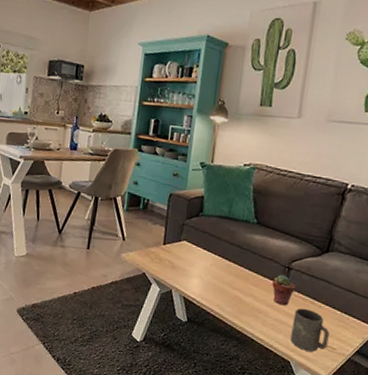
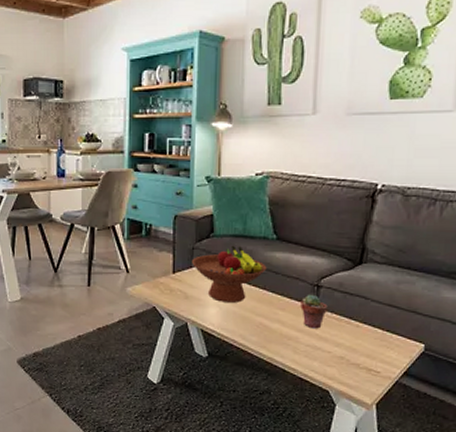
fruit bowl: none [181,225,246,276] -> present [192,245,267,303]
mug: present [290,308,330,352] -> none [327,330,371,377]

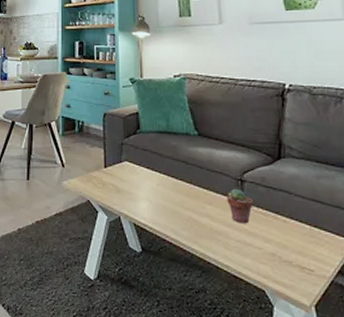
fruit bowl: present [192,245,267,303] -> none [122,141,191,197]

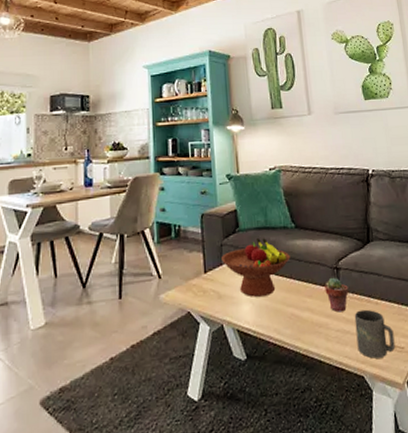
fruit bowl: none [122,141,191,197] -> present [222,237,290,297]
mug: none [258,225,304,276] -> present [354,309,396,359]

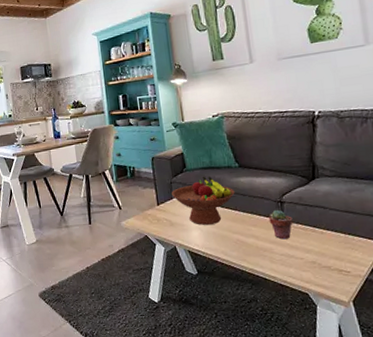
mug: present [354,309,396,359] -> none [298,237,341,279]

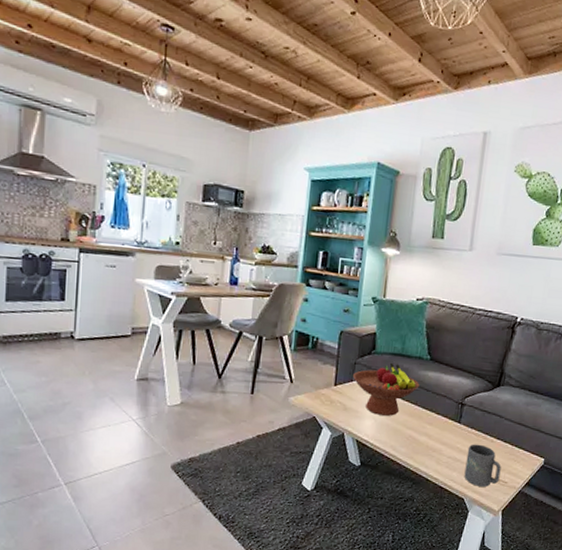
potted succulent: present [269,209,293,240] -> none [446,411,469,443]
mug: none [298,237,341,279] -> present [464,444,502,487]

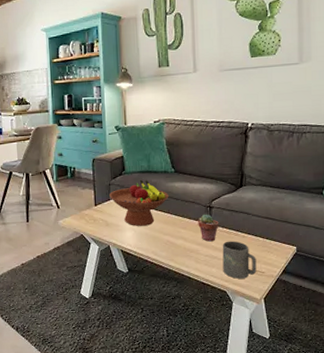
potted succulent: none [446,411,469,443] -> present [198,214,219,242]

